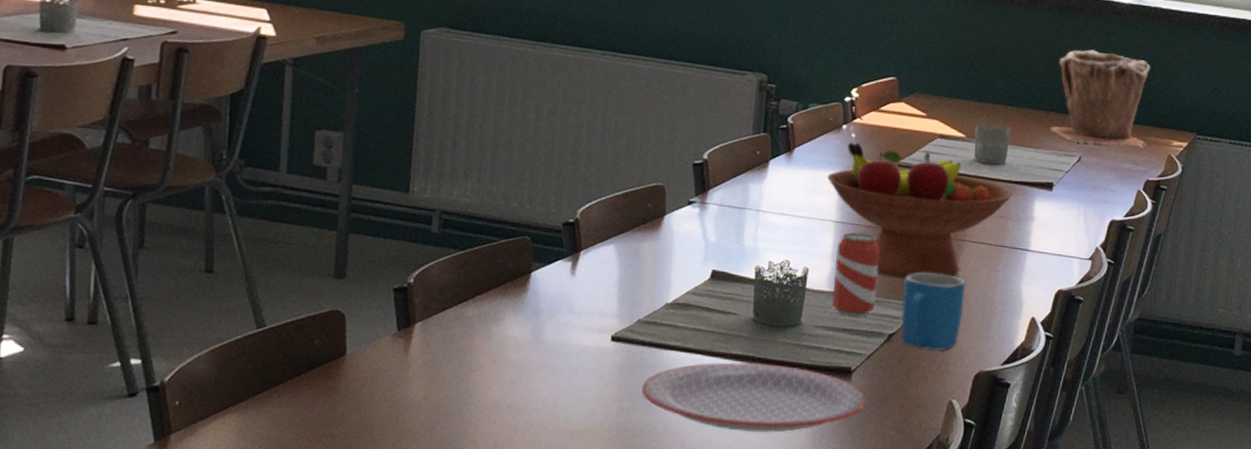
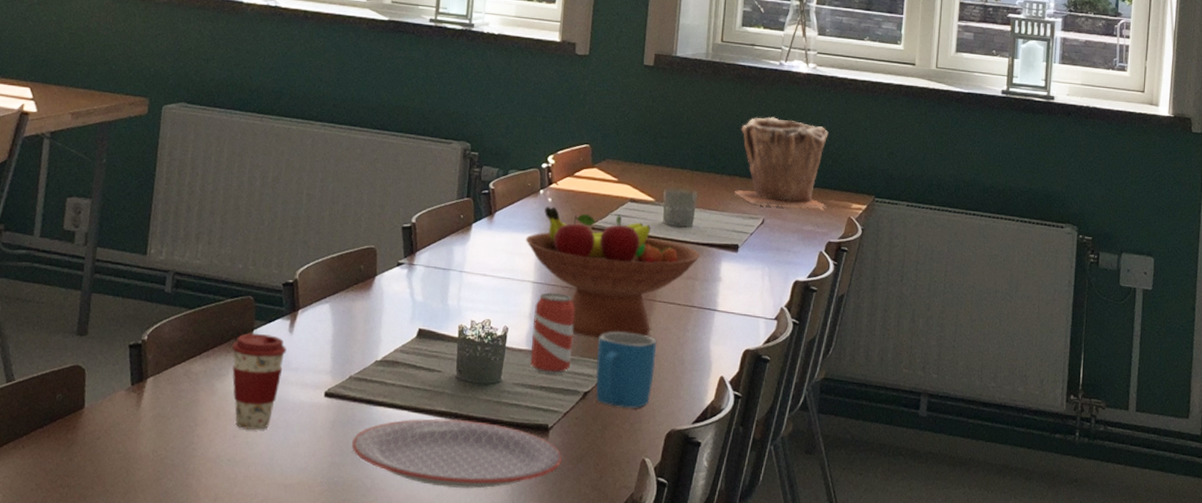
coffee cup: none [508,276,568,376] -> present [232,333,286,430]

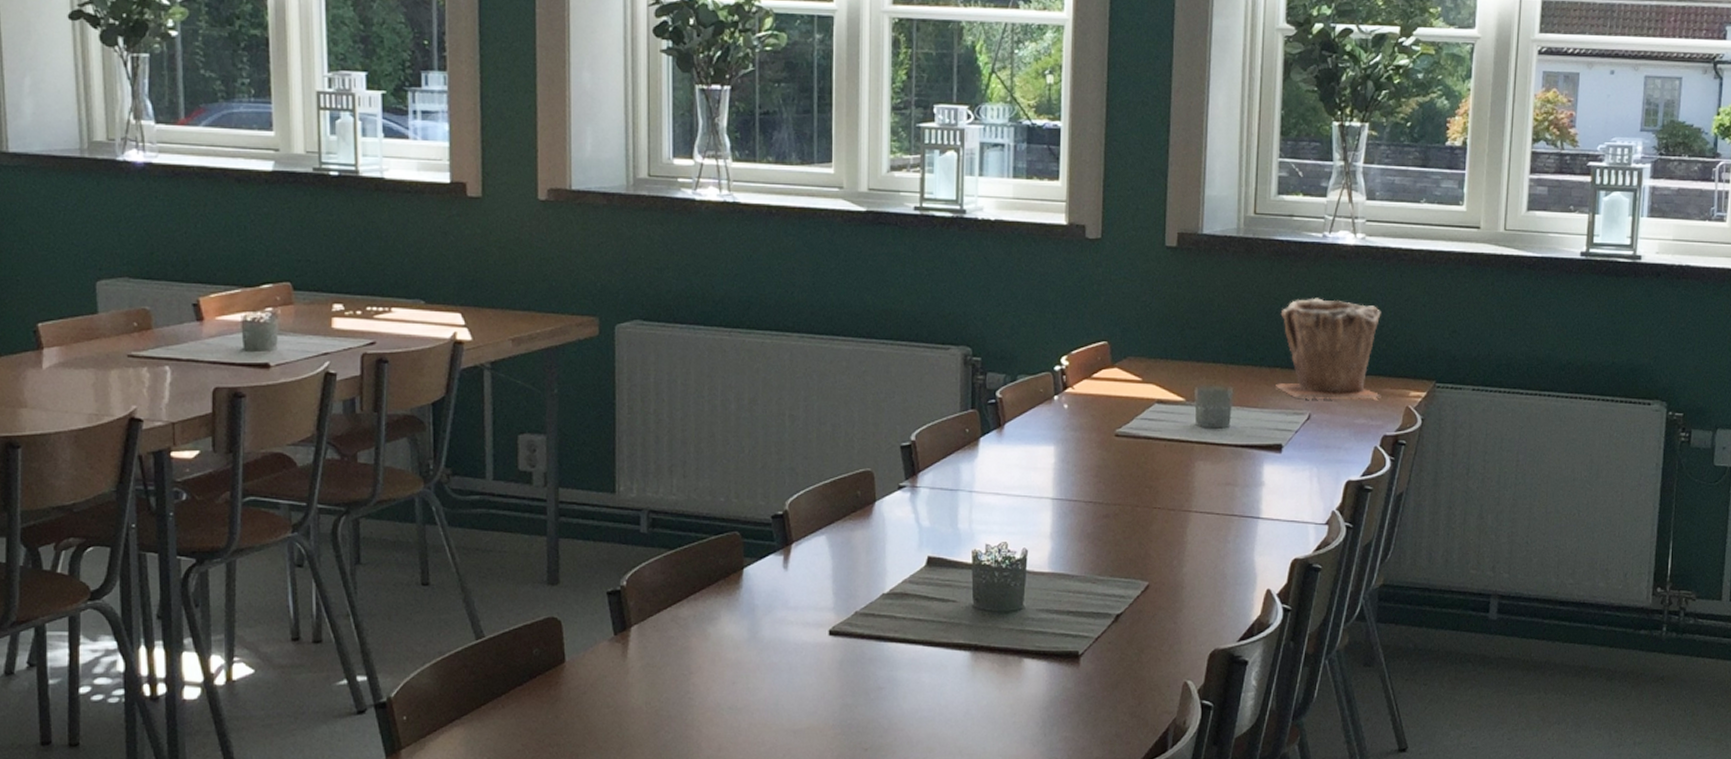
coffee cup: present [232,333,286,430] -> none [722,572,782,674]
plate: present [352,418,562,489] -> none [864,650,1095,724]
fruit bowl: present [525,206,701,337] -> none [1040,413,1240,555]
beverage can: present [531,292,575,374] -> none [1054,508,1101,597]
mug: present [596,331,656,408] -> none [1128,547,1194,628]

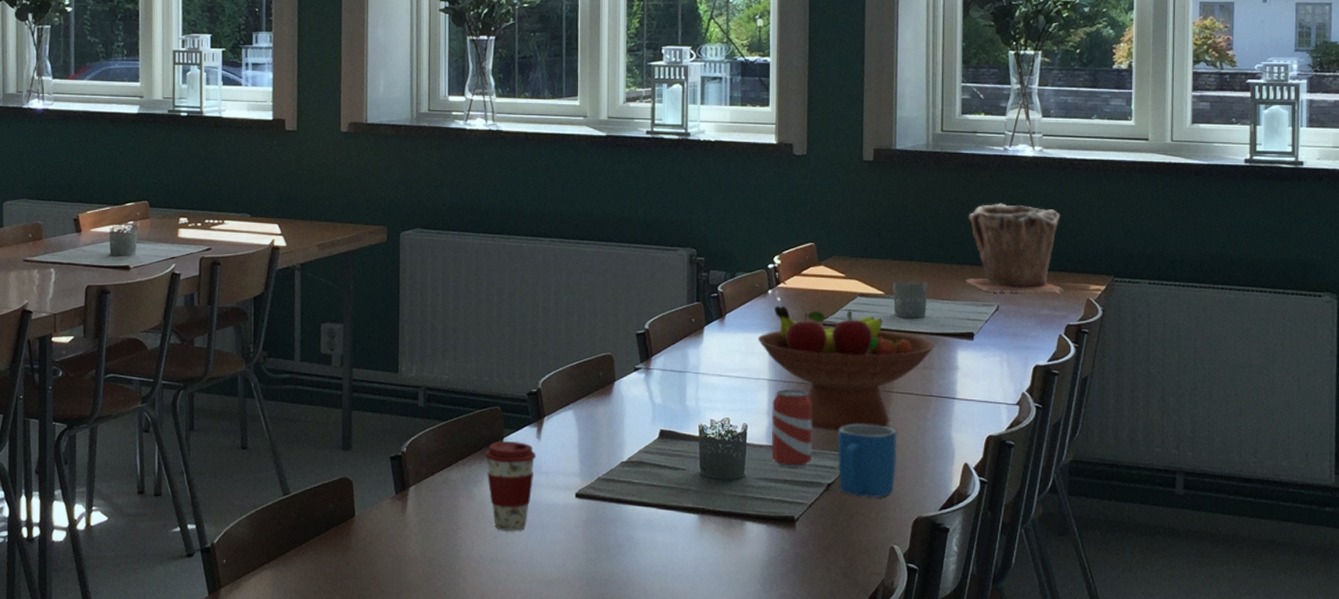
coffee cup: none [722,572,782,674] -> present [485,441,536,531]
fruit bowl: none [1040,413,1240,555] -> present [757,305,936,430]
beverage can: none [1054,508,1101,597] -> present [771,388,812,467]
mug: none [1128,547,1194,628] -> present [838,423,897,497]

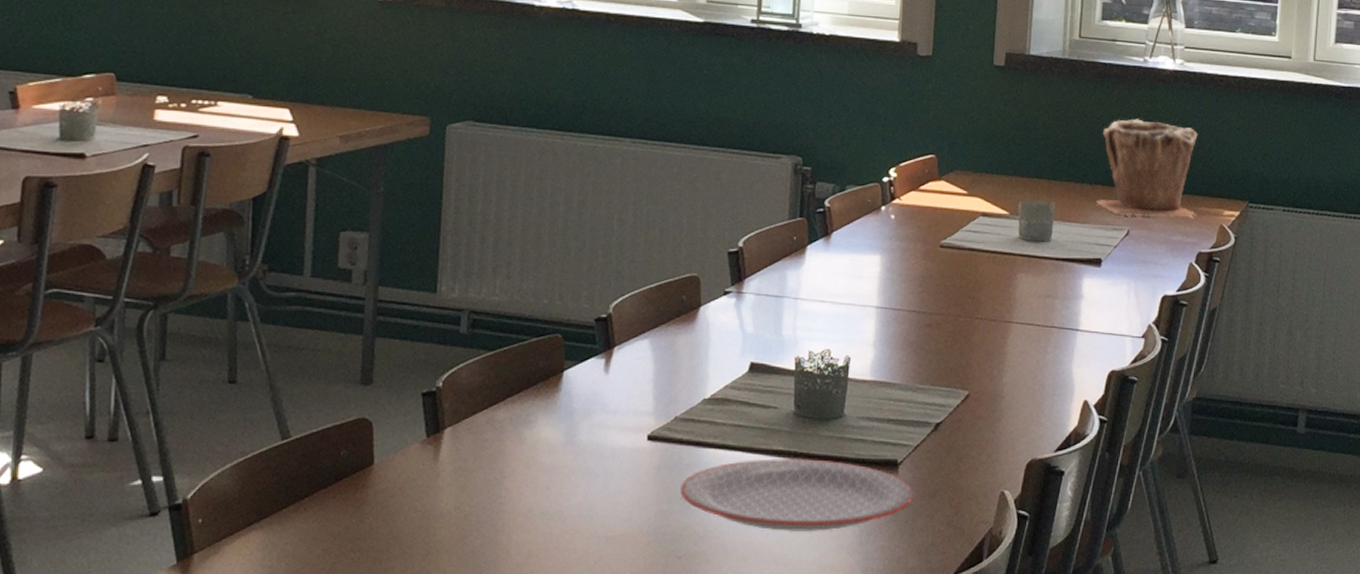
coffee cup: present [485,441,536,531] -> none [540,375,602,479]
plate: none [606,513,810,580] -> present [680,457,913,532]
fruit bowl: present [757,305,936,430] -> none [866,223,1061,364]
beverage can: present [771,388,812,467] -> none [876,317,924,405]
mug: present [838,423,897,497] -> none [948,357,1013,438]

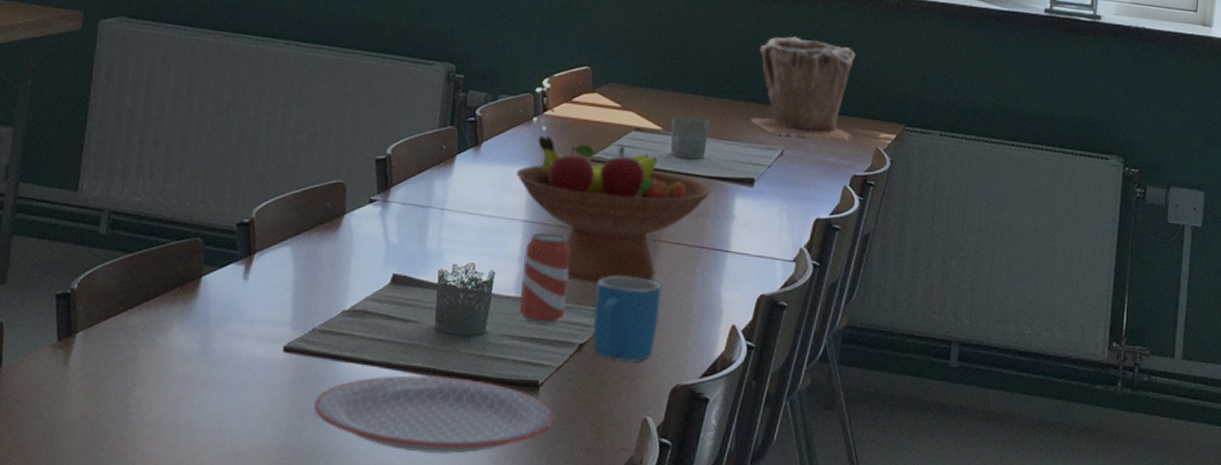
fruit bowl: none [866,223,1061,364] -> present [515,135,713,282]
beverage can: none [876,317,924,405] -> present [520,232,571,324]
mug: none [948,357,1013,438] -> present [593,275,661,361]

